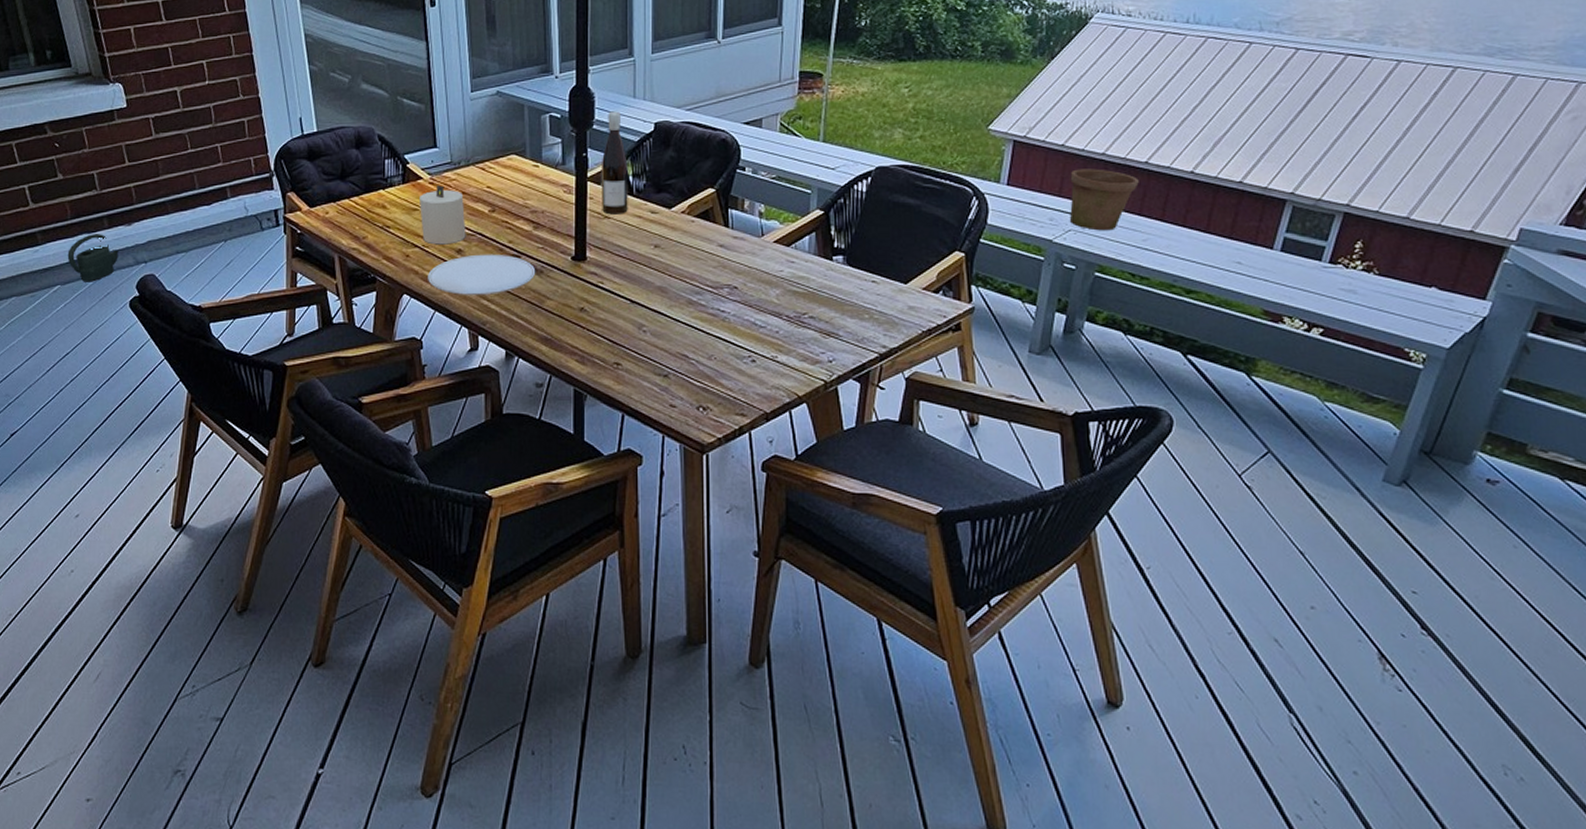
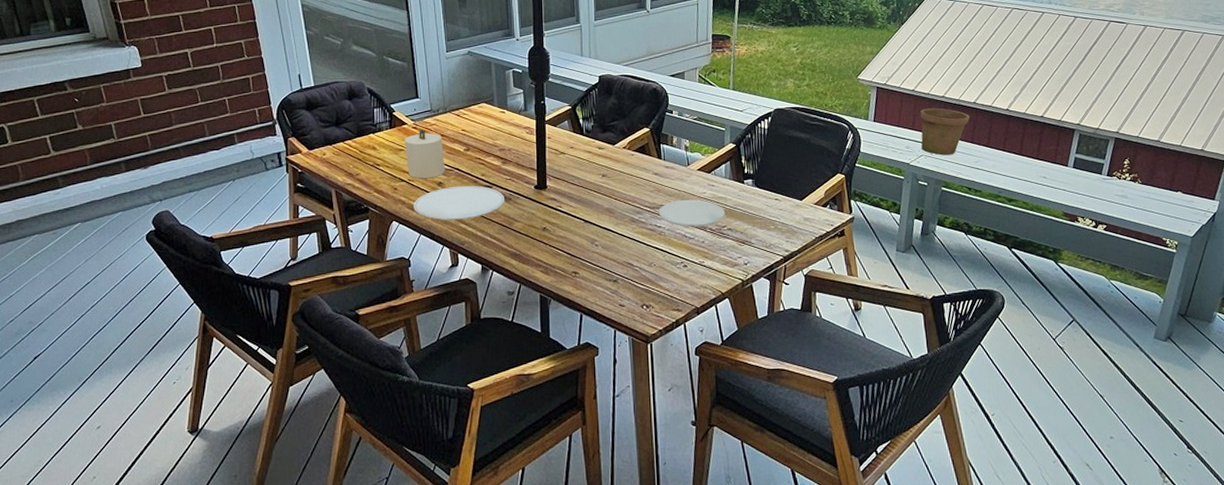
watering can: present [67,234,119,282] -> none [87,177,136,220]
bottle: present [601,111,628,215] -> none [556,67,580,151]
plate: none [722,278,806,313] -> present [658,199,725,227]

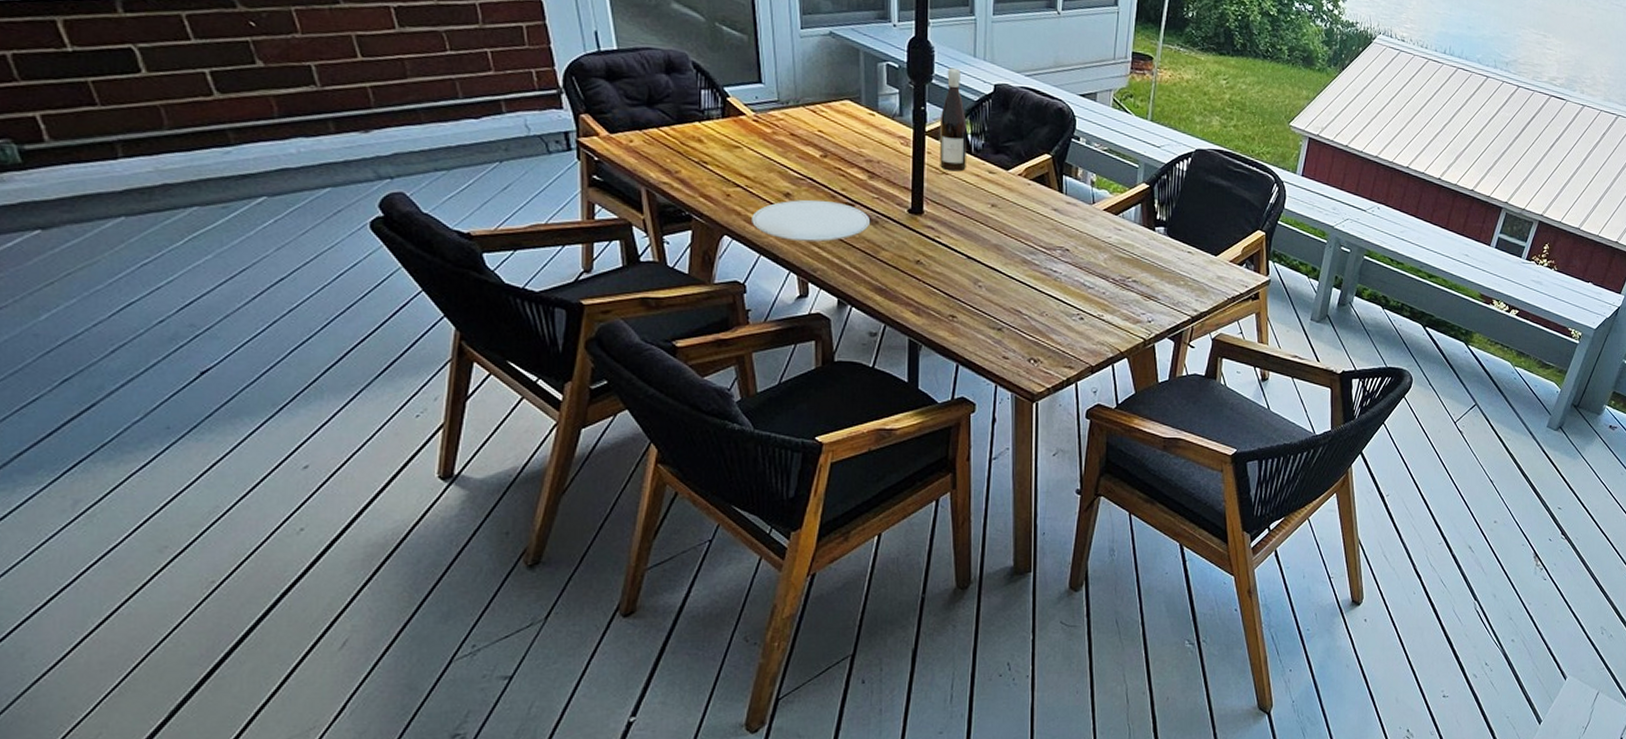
candle: present [405,129,445,179] -> none [742,123,795,187]
bottle: none [556,67,580,151] -> present [939,67,967,172]
plate: present [658,199,725,227] -> none [1055,242,1131,276]
flower pot: present [920,108,970,156] -> none [1349,167,1401,222]

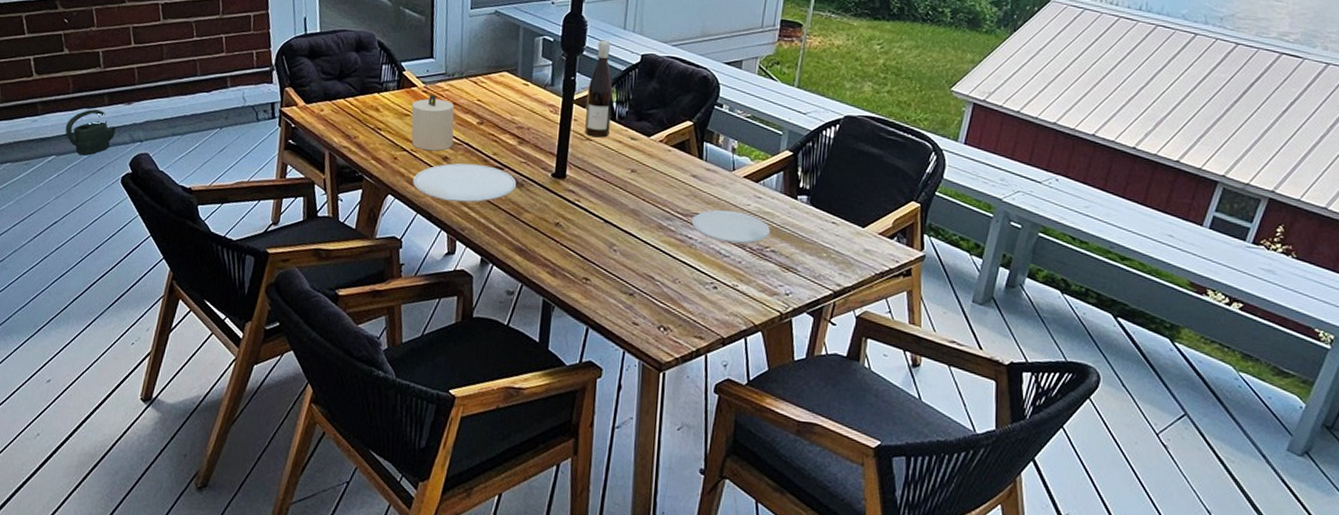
watering can: none [276,138,352,196] -> present [65,109,116,156]
candle: none [742,123,795,187] -> present [411,94,455,151]
plate: none [1055,242,1131,276] -> present [691,209,770,244]

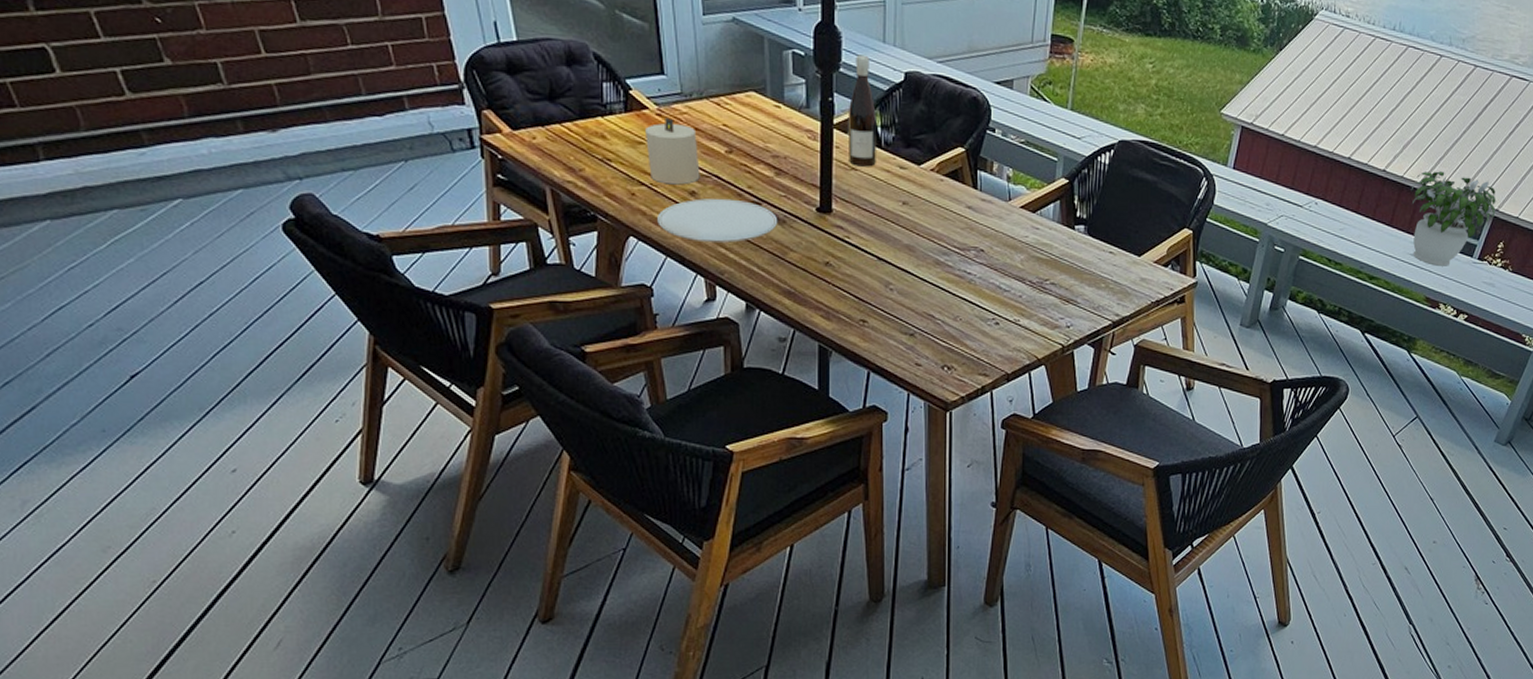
watering can: present [65,109,116,156] -> none [188,138,262,198]
plate: present [691,209,770,244] -> none [969,242,1049,278]
potted flower: none [1166,149,1271,250] -> present [1411,171,1496,266]

